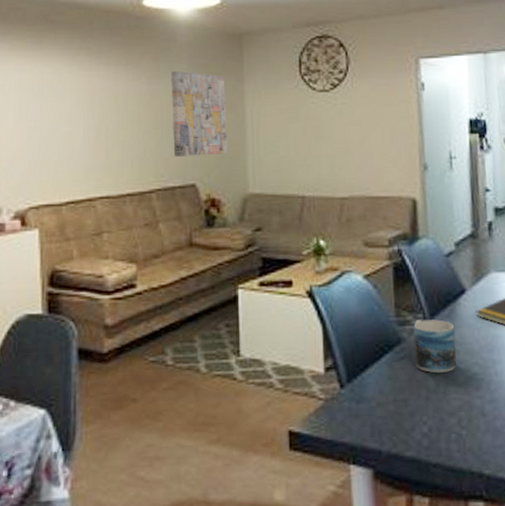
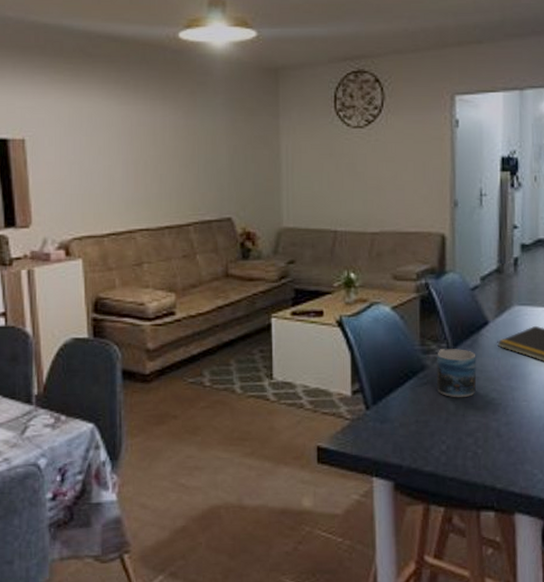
wall art: present [171,70,228,157] -> none [207,105,263,191]

